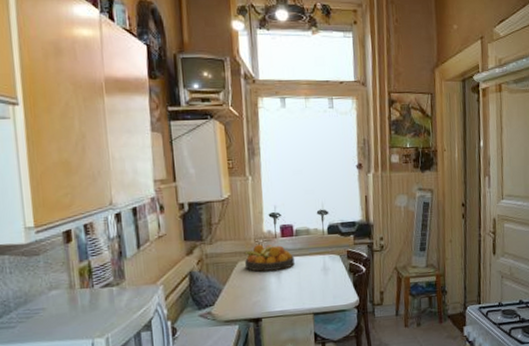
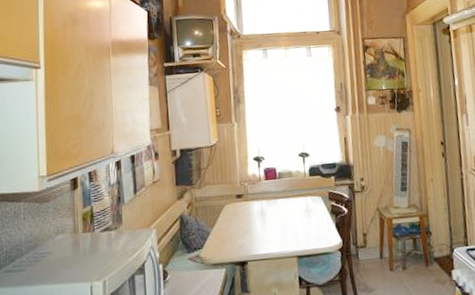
fruit bowl: present [243,244,294,272] -> none [230,187,278,215]

